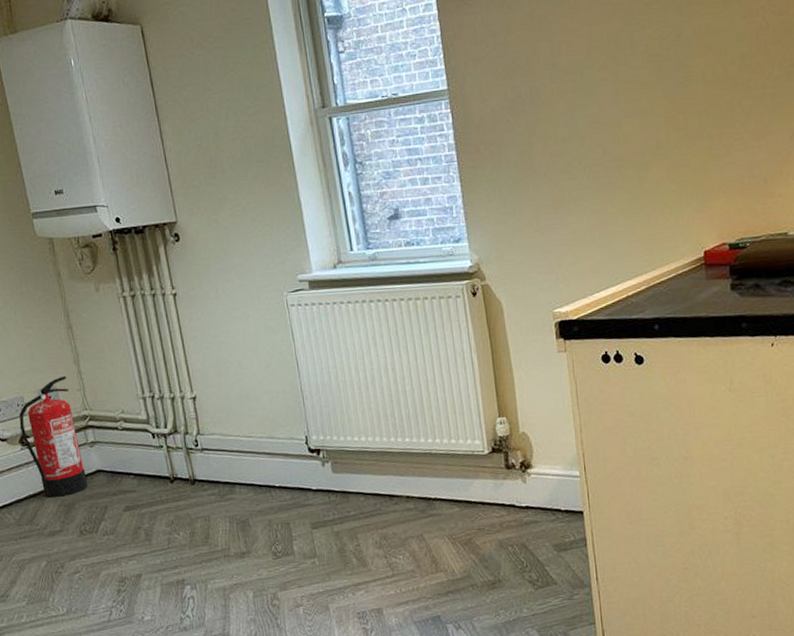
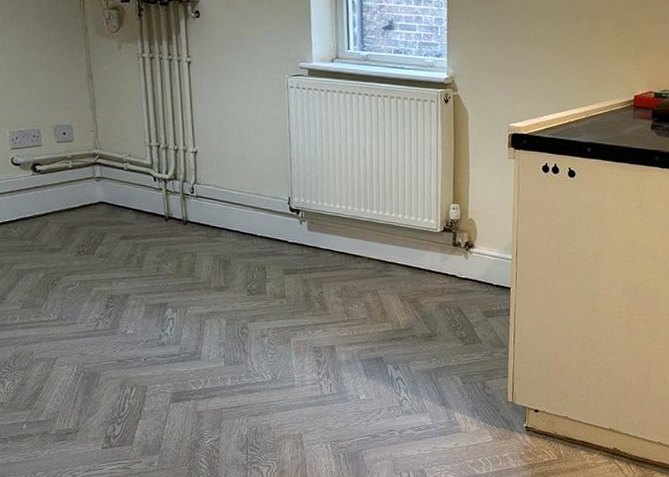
fire extinguisher: present [19,376,89,498] -> none [33,117,91,220]

